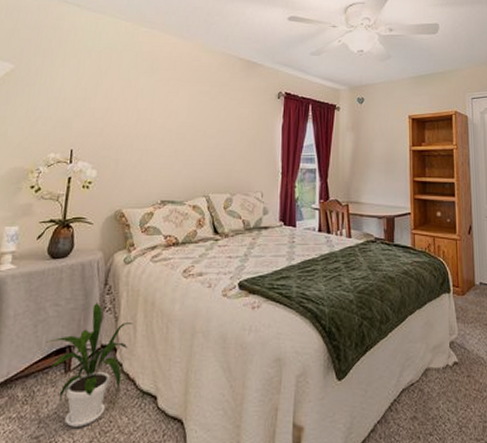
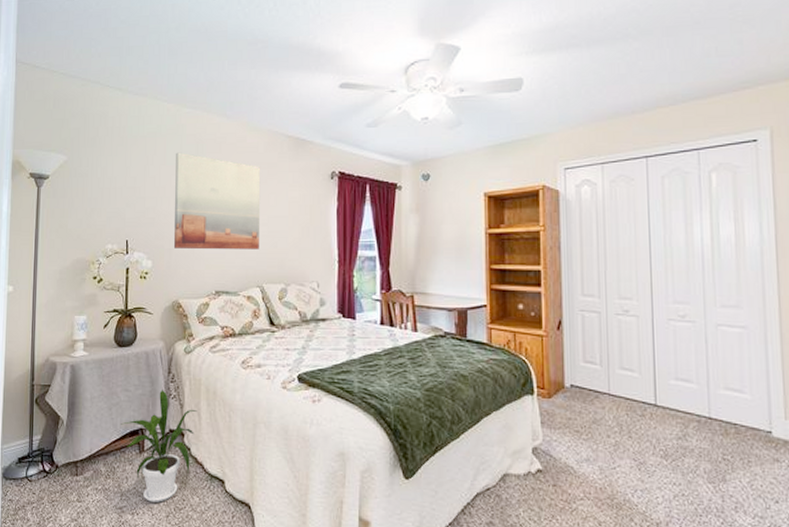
wall art: none [120,67,213,161] -> present [173,152,261,250]

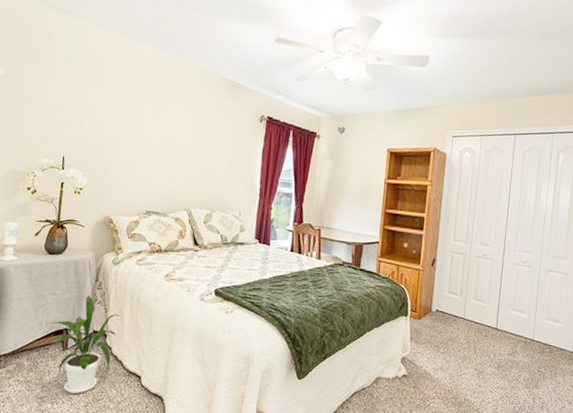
wall art: present [173,152,261,250] -> none [109,80,198,177]

